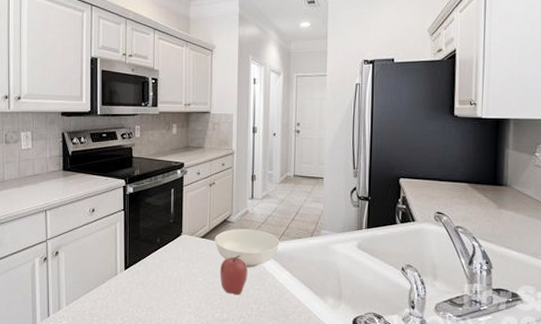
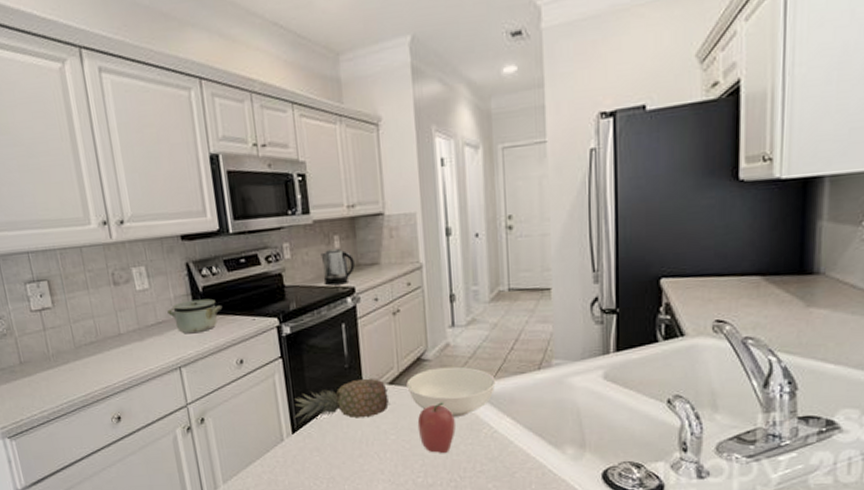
saucepan: none [43,160,85,186] -> present [167,298,223,334]
fruit: none [128,231,201,262] -> present [294,378,390,423]
kettle: none [162,133,185,160] -> present [320,248,355,286]

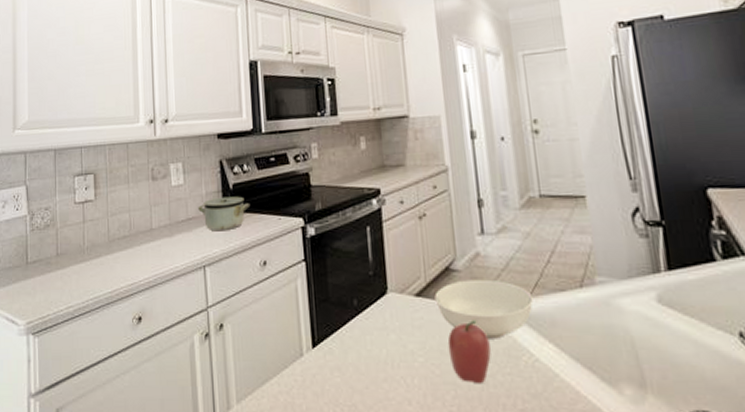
fruit: present [294,378,390,423] -> none [315,288,417,336]
kettle: present [320,248,355,286] -> none [347,149,380,187]

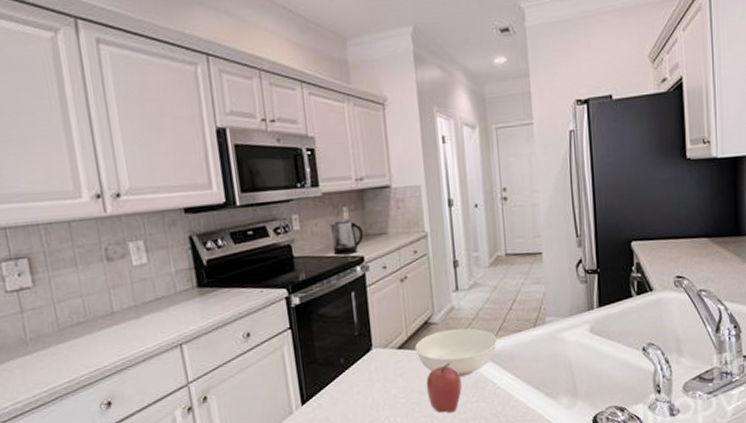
saucepan: present [198,196,250,232] -> none [168,272,228,309]
kettle: none [347,149,380,187] -> present [330,219,364,256]

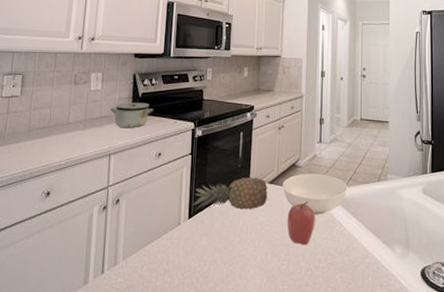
saucepan: none [168,272,228,309] -> present [111,102,154,128]
fruit: none [303,343,400,394] -> present [192,177,268,210]
kettle: present [330,219,364,256] -> none [232,76,256,103]

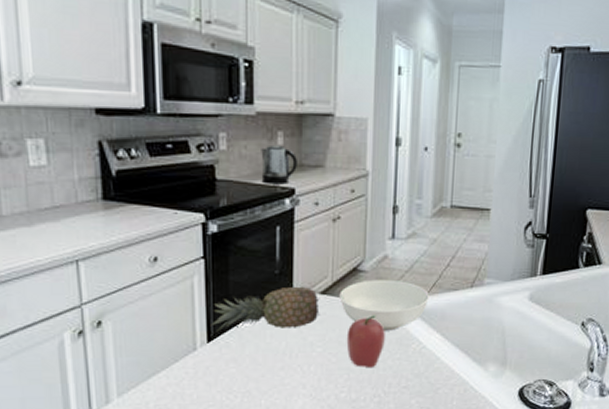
saucepan: present [111,102,154,128] -> none [68,184,139,223]
kettle: none [232,76,256,103] -> present [261,144,297,185]

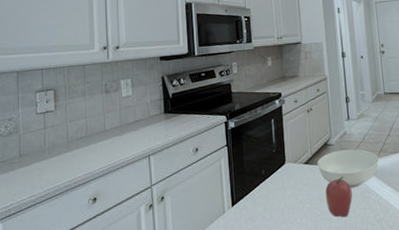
fruit: present [211,286,320,331] -> none [234,159,305,198]
kettle: present [261,144,297,185] -> none [258,66,281,92]

